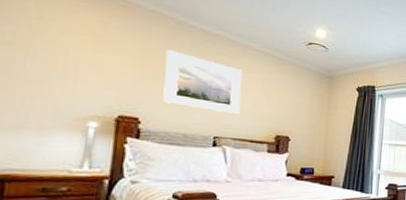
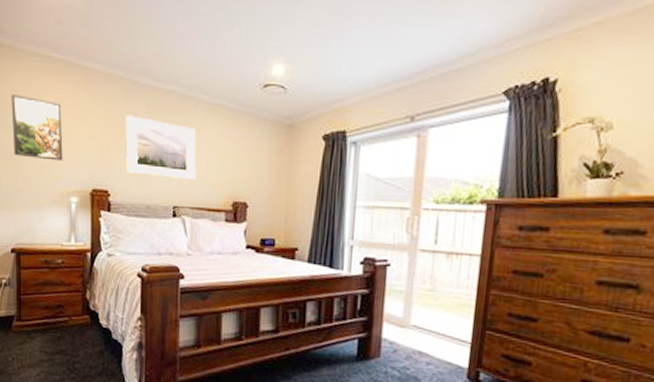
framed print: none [12,10,88,85] -> present [11,93,63,161]

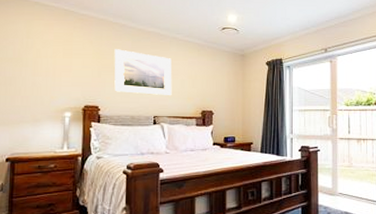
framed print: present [11,93,63,161] -> none [13,33,60,84]

